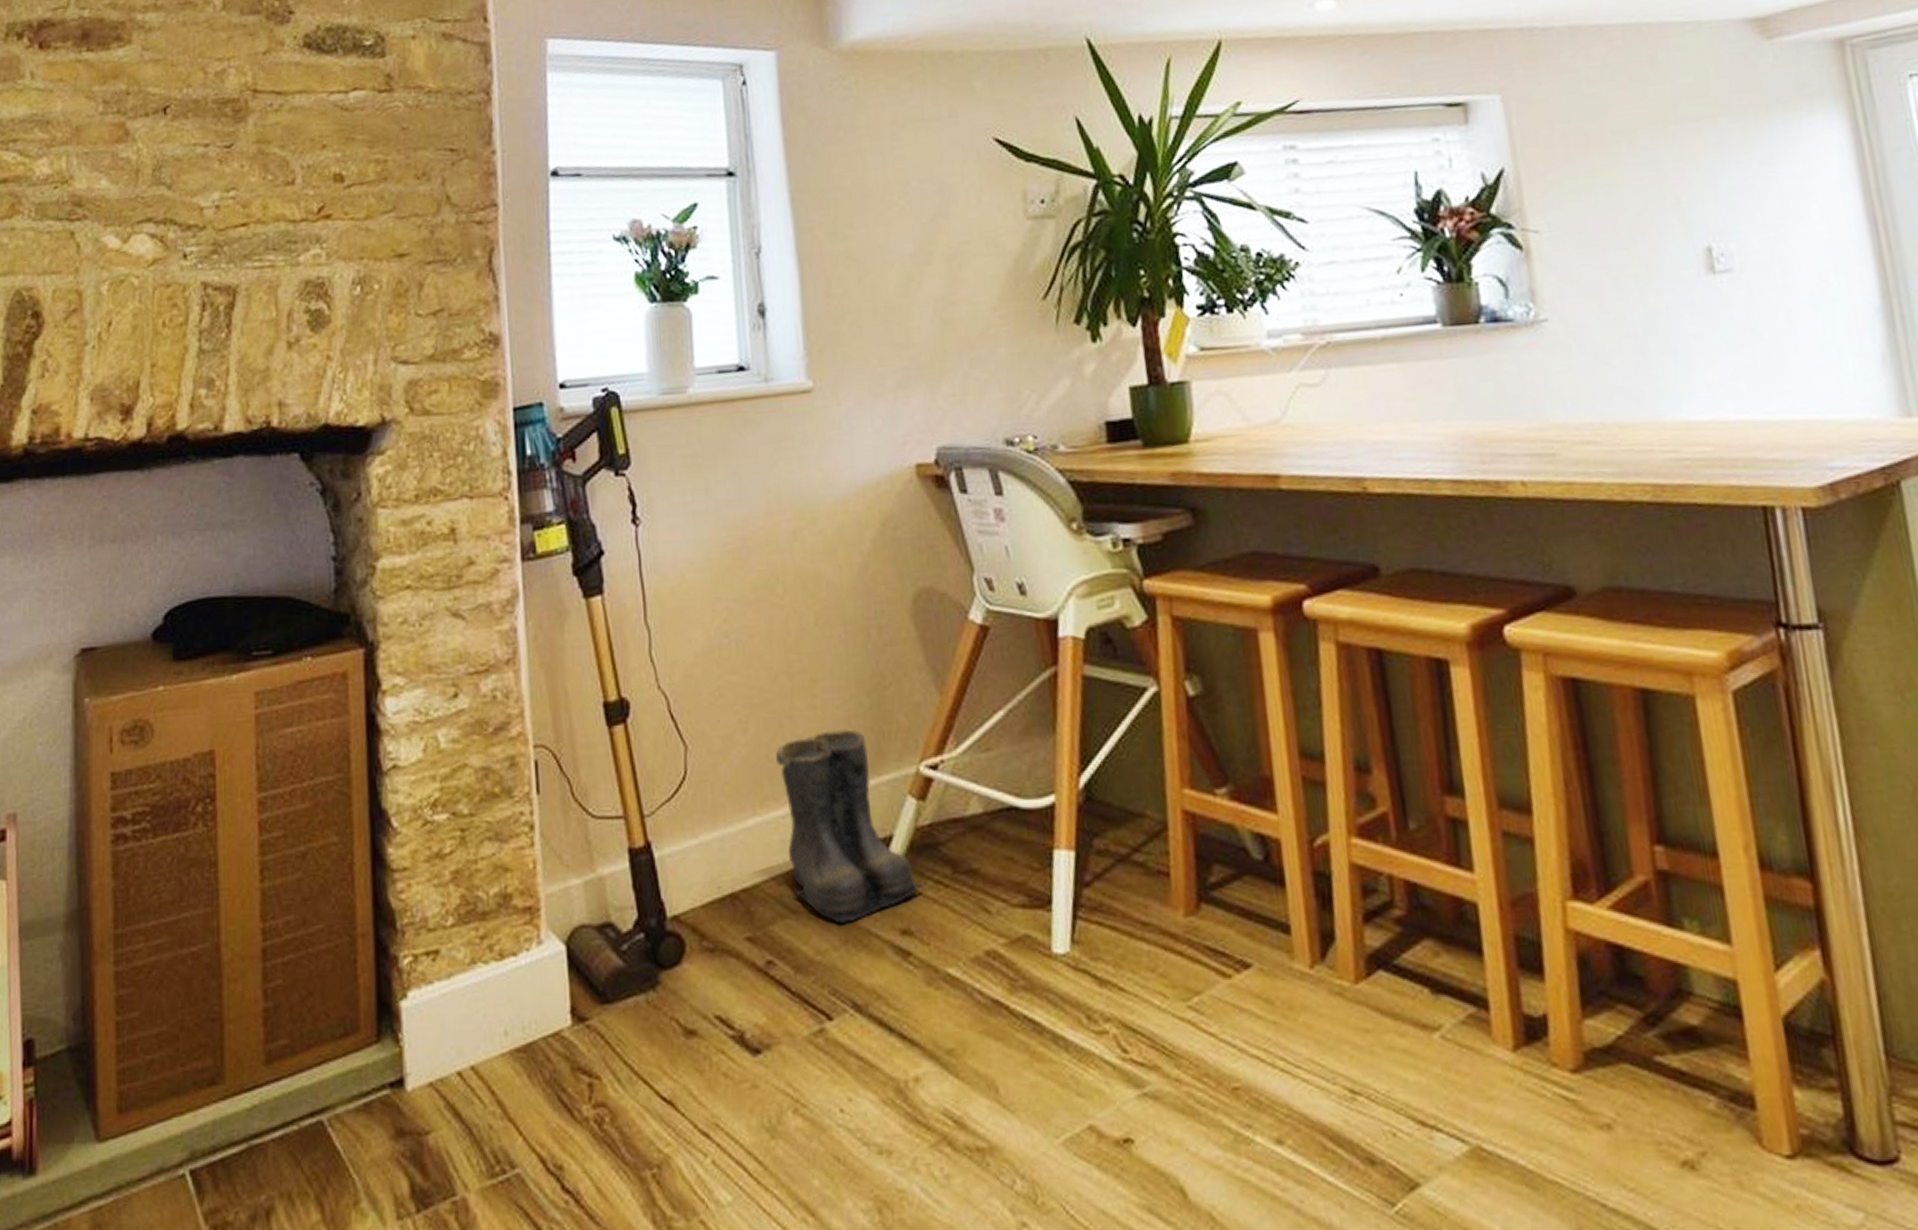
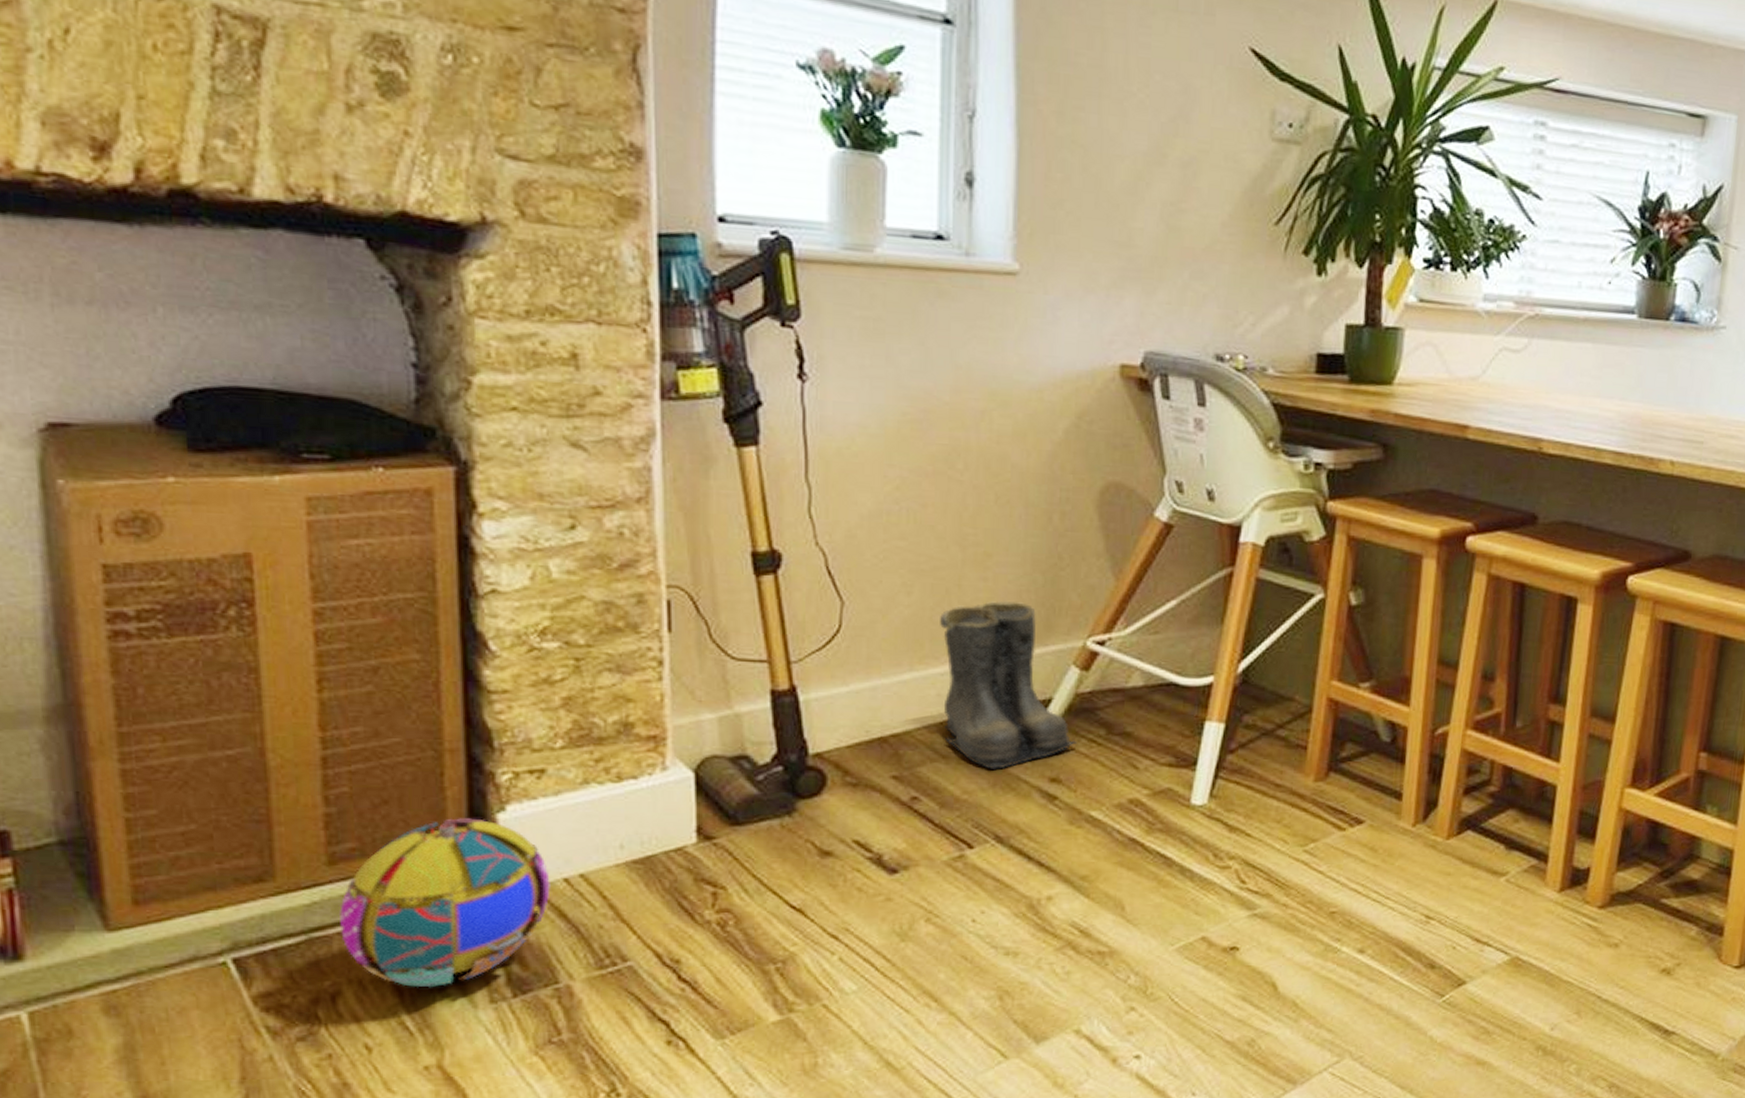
ball: none [274,1007,446,1202] -> present [339,818,551,988]

